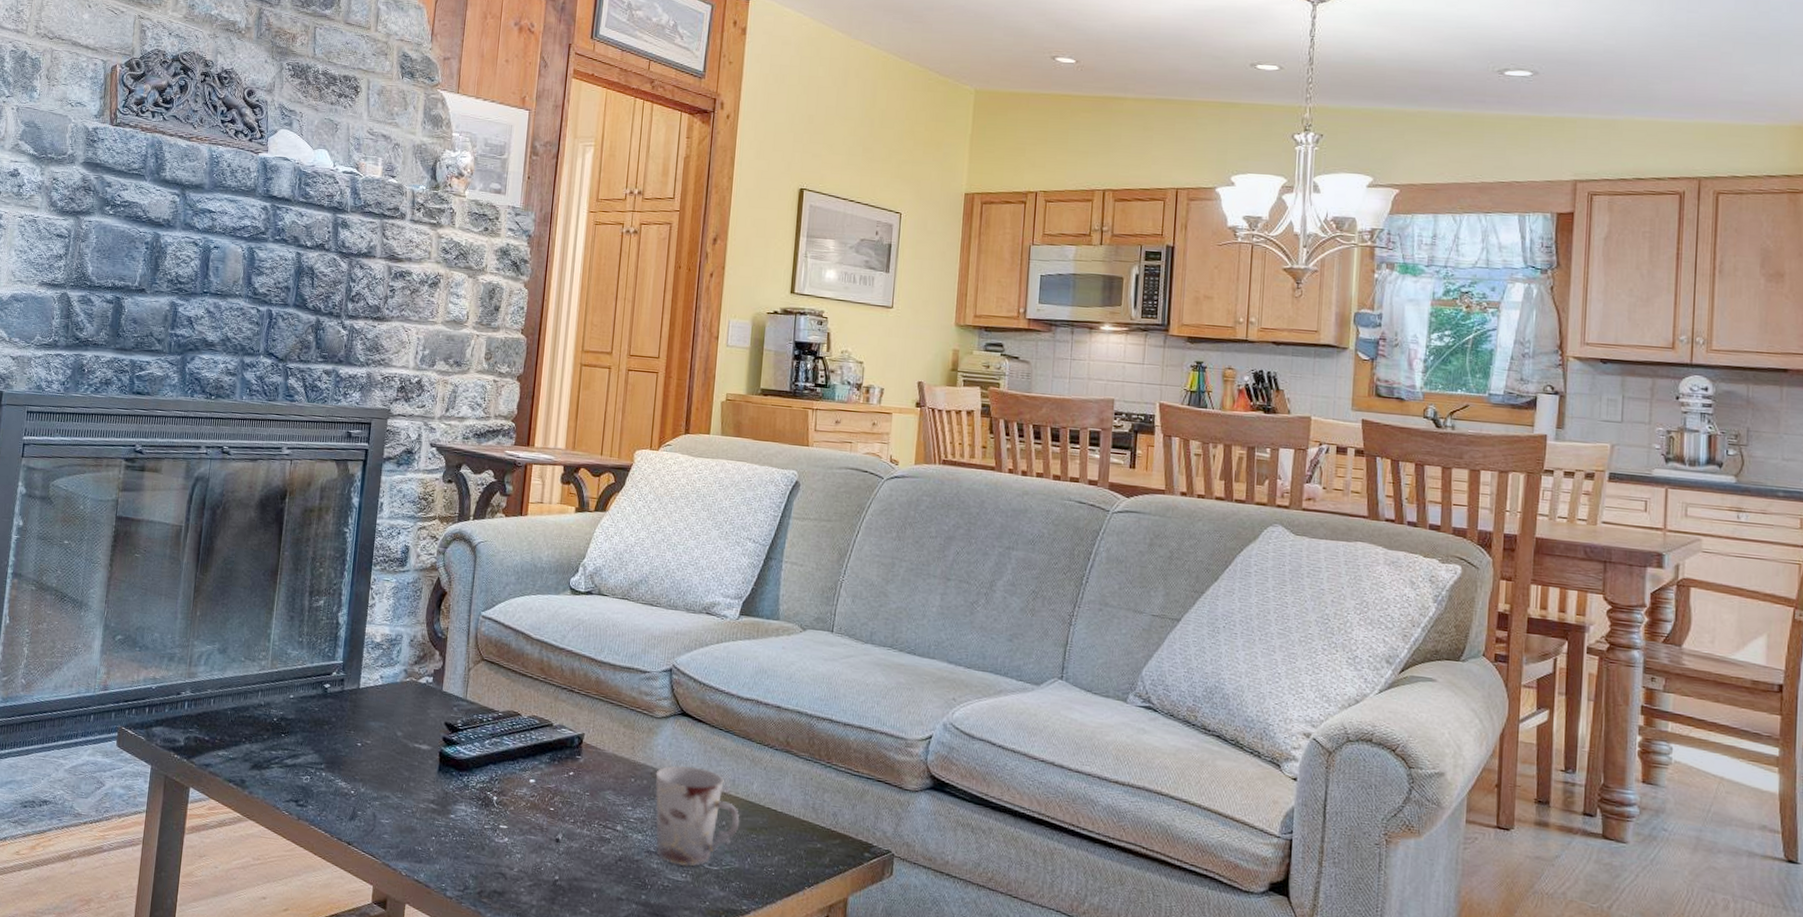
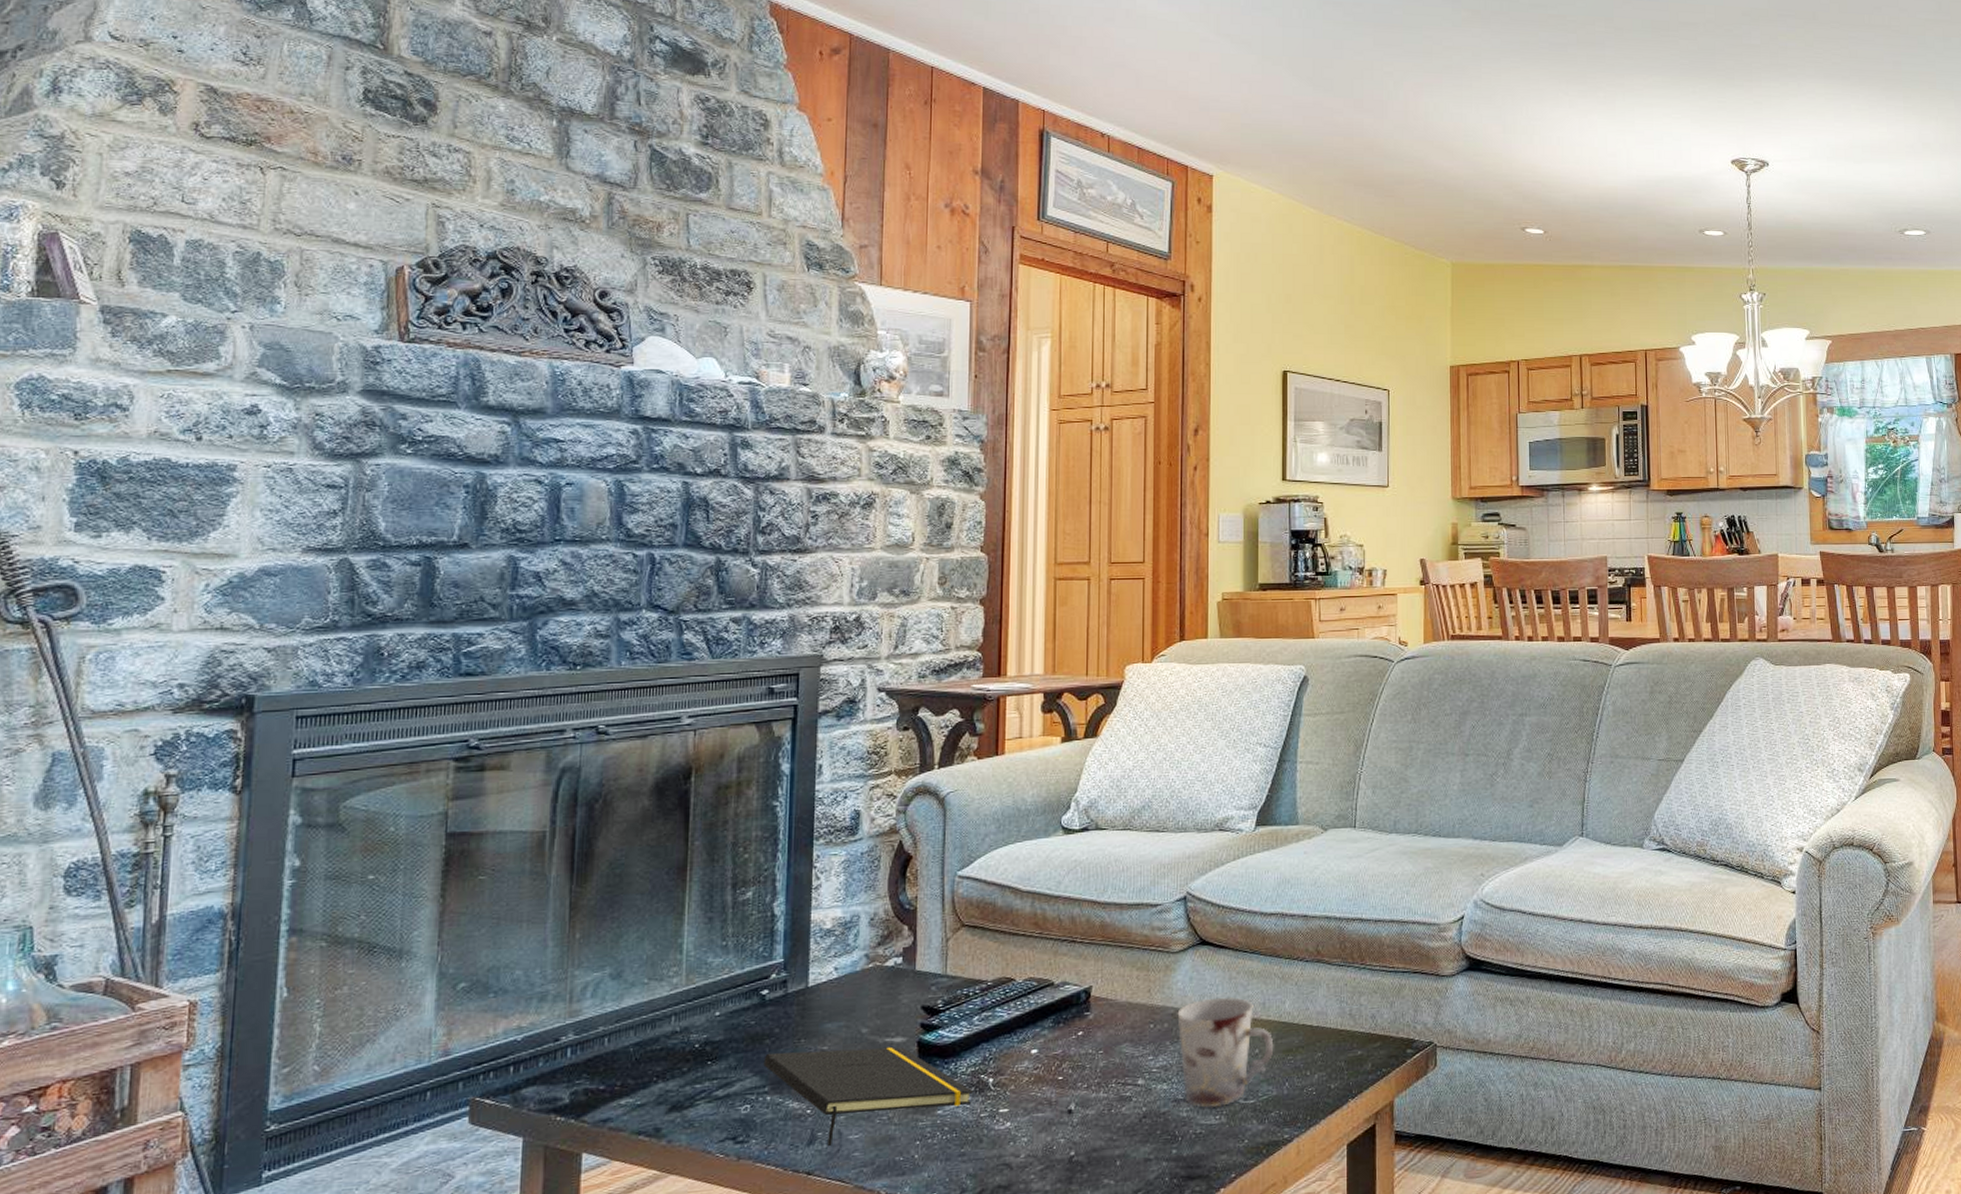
notepad: none [322,737,480,824] -> present [763,1046,973,1146]

